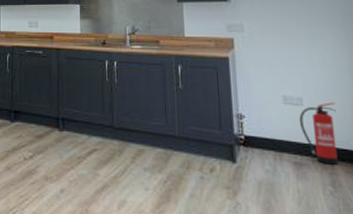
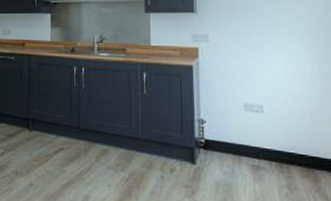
fire extinguisher: present [299,102,338,165] -> none [258,110,295,169]

